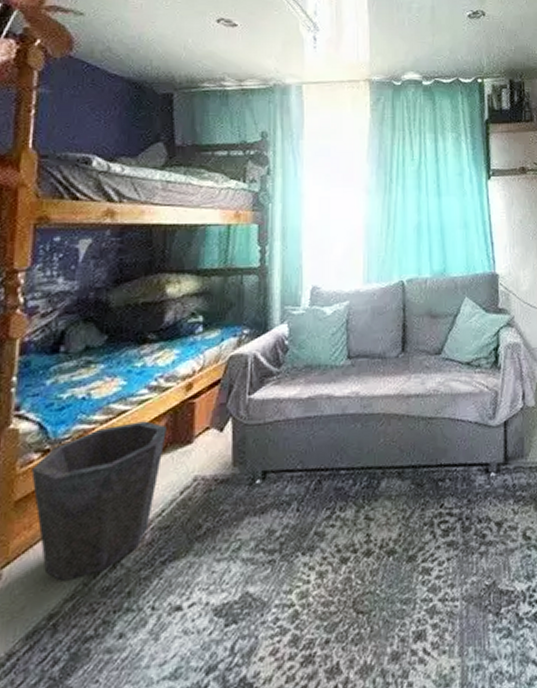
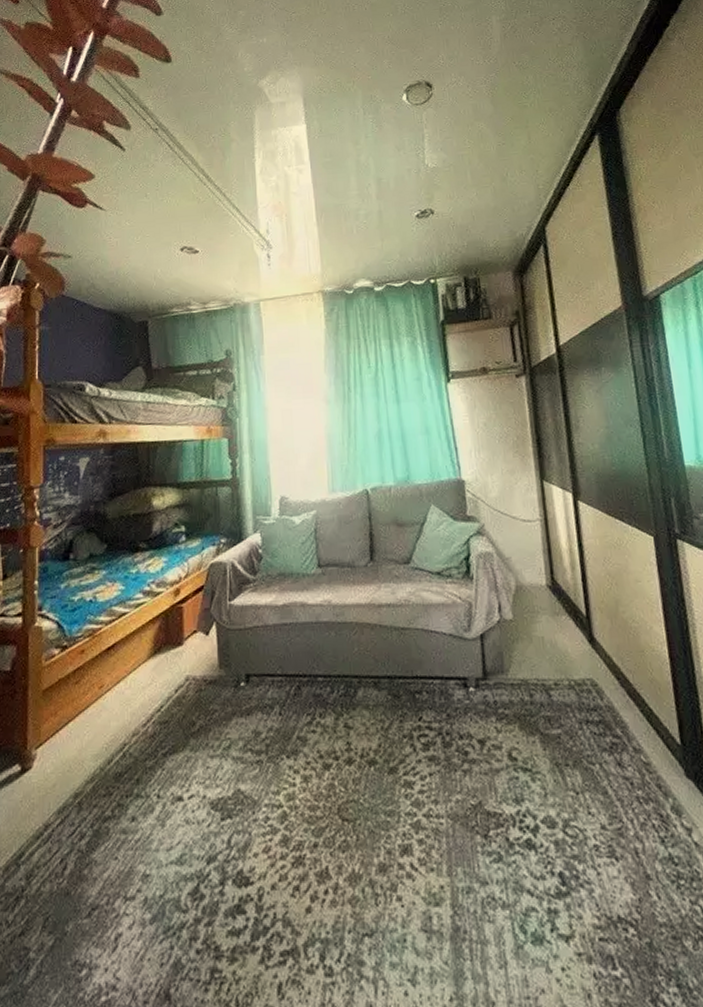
waste bin: present [31,421,167,581] -> none [54,623,160,764]

